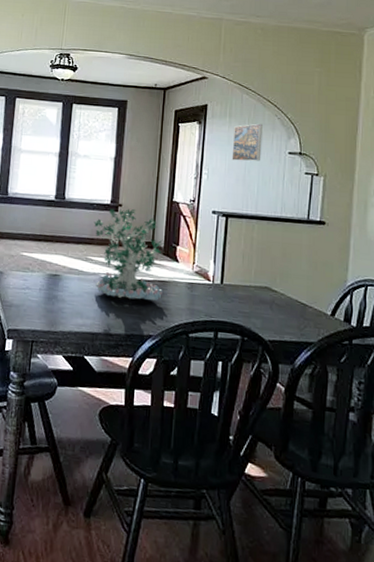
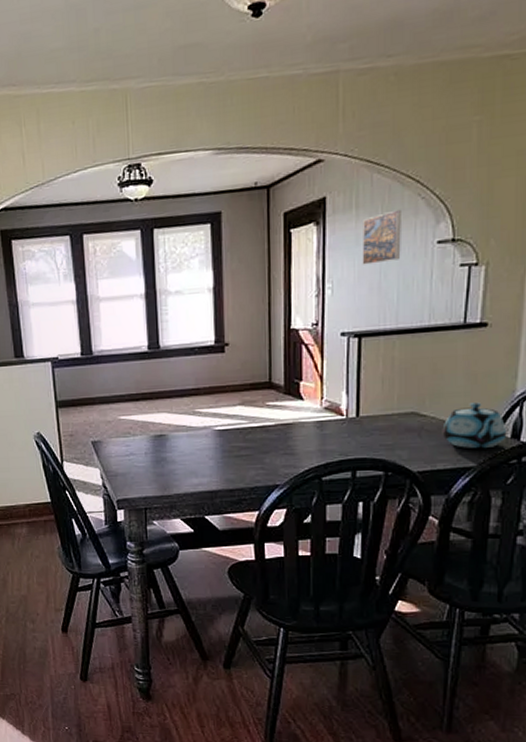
plant: present [93,208,164,301] -> none [197,347,287,450]
teapot: none [289,286,341,328] -> present [442,402,507,449]

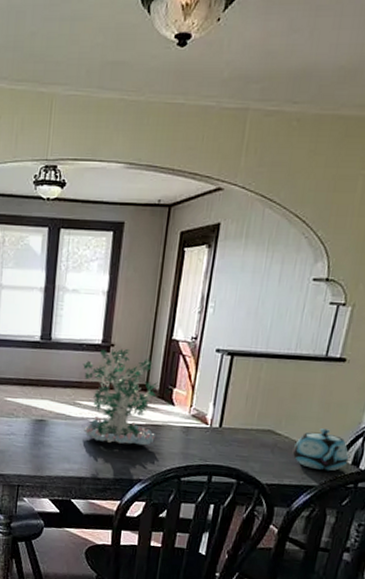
plant: none [197,347,287,450] -> present [82,349,159,446]
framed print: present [362,209,401,265] -> none [244,244,285,291]

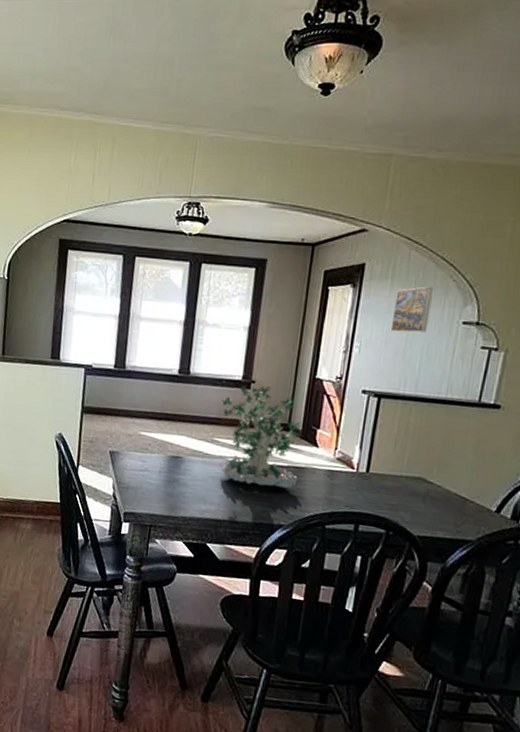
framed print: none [244,244,285,291] -> present [390,286,433,333]
teapot: present [292,428,349,471] -> none [445,478,508,525]

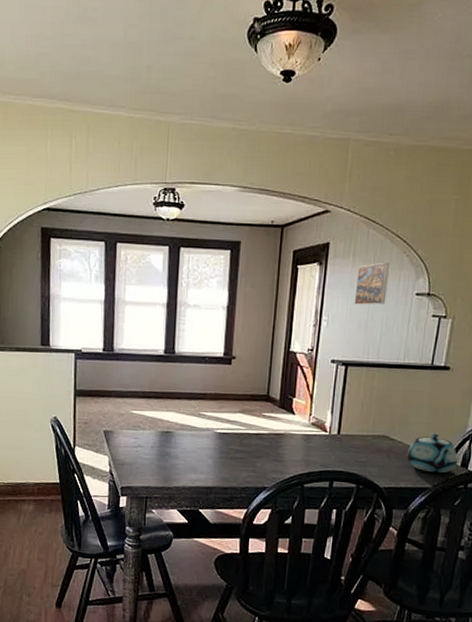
plant: present [221,385,302,488] -> none [205,361,280,454]
teapot: none [445,478,508,525] -> present [406,433,458,473]

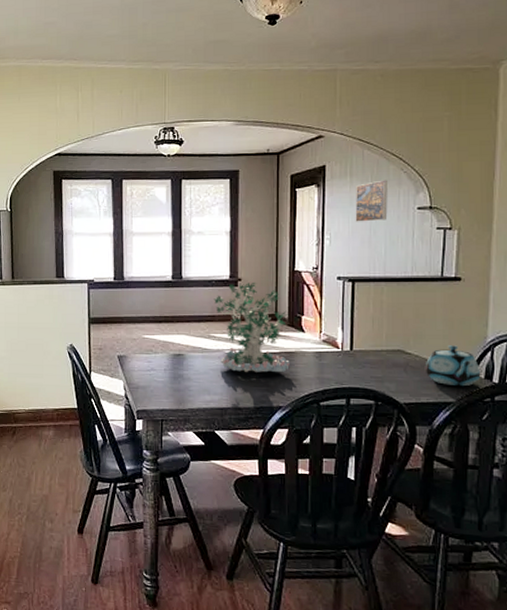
plant: none [205,361,280,454] -> present [213,283,290,373]

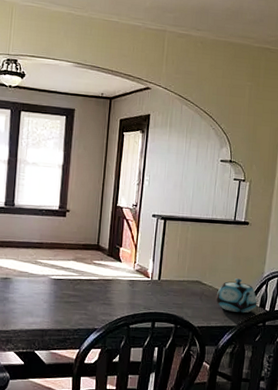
plant: present [213,283,290,373] -> none [42,214,108,298]
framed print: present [355,180,388,222] -> none [171,133,199,169]

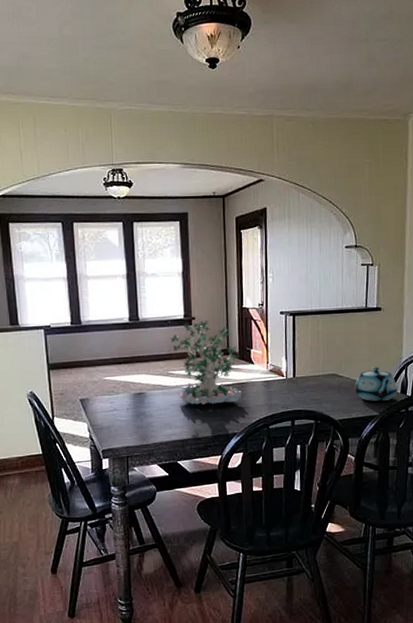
plant: none [42,214,108,298] -> present [170,321,242,405]

